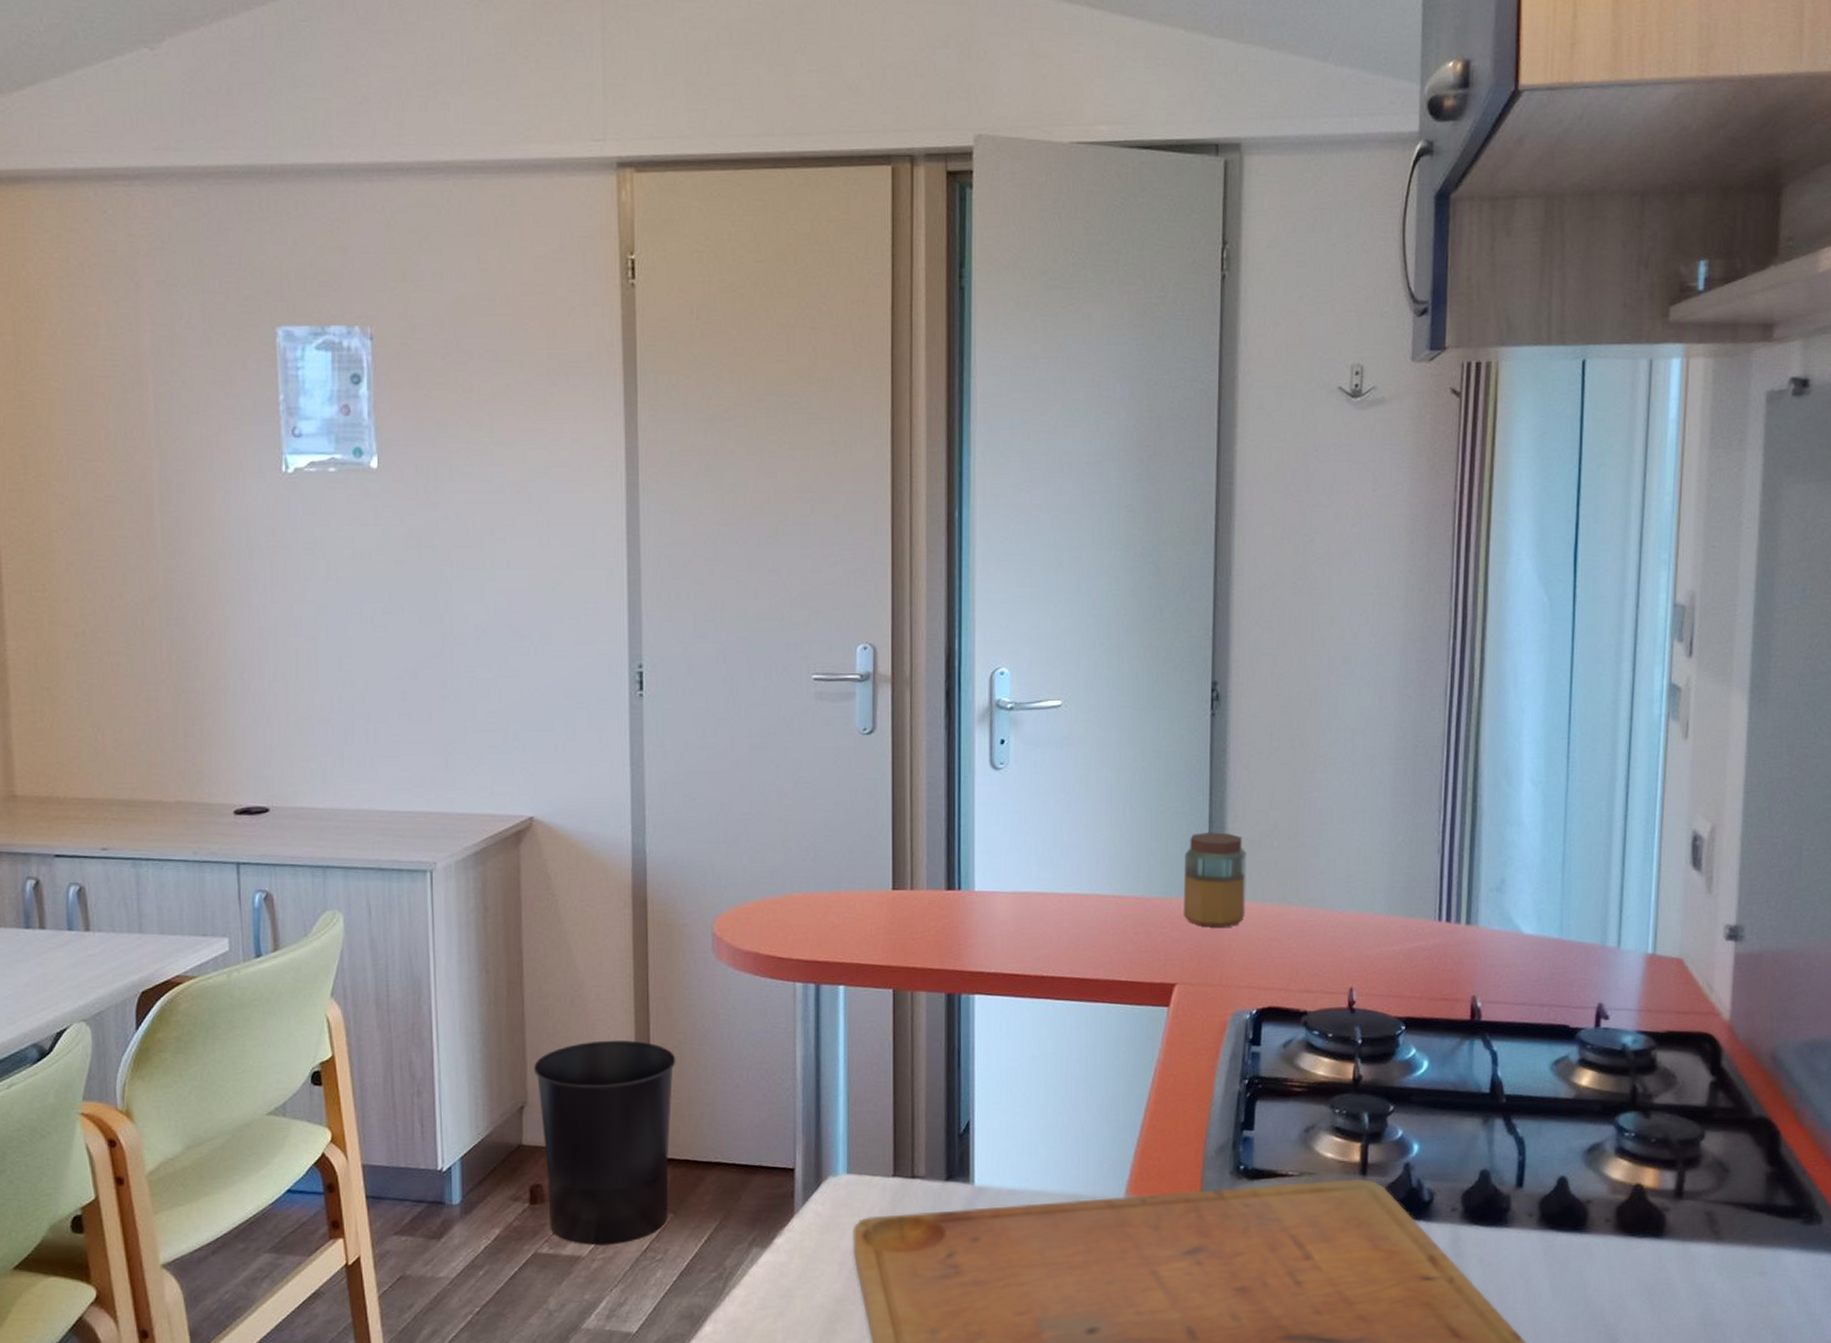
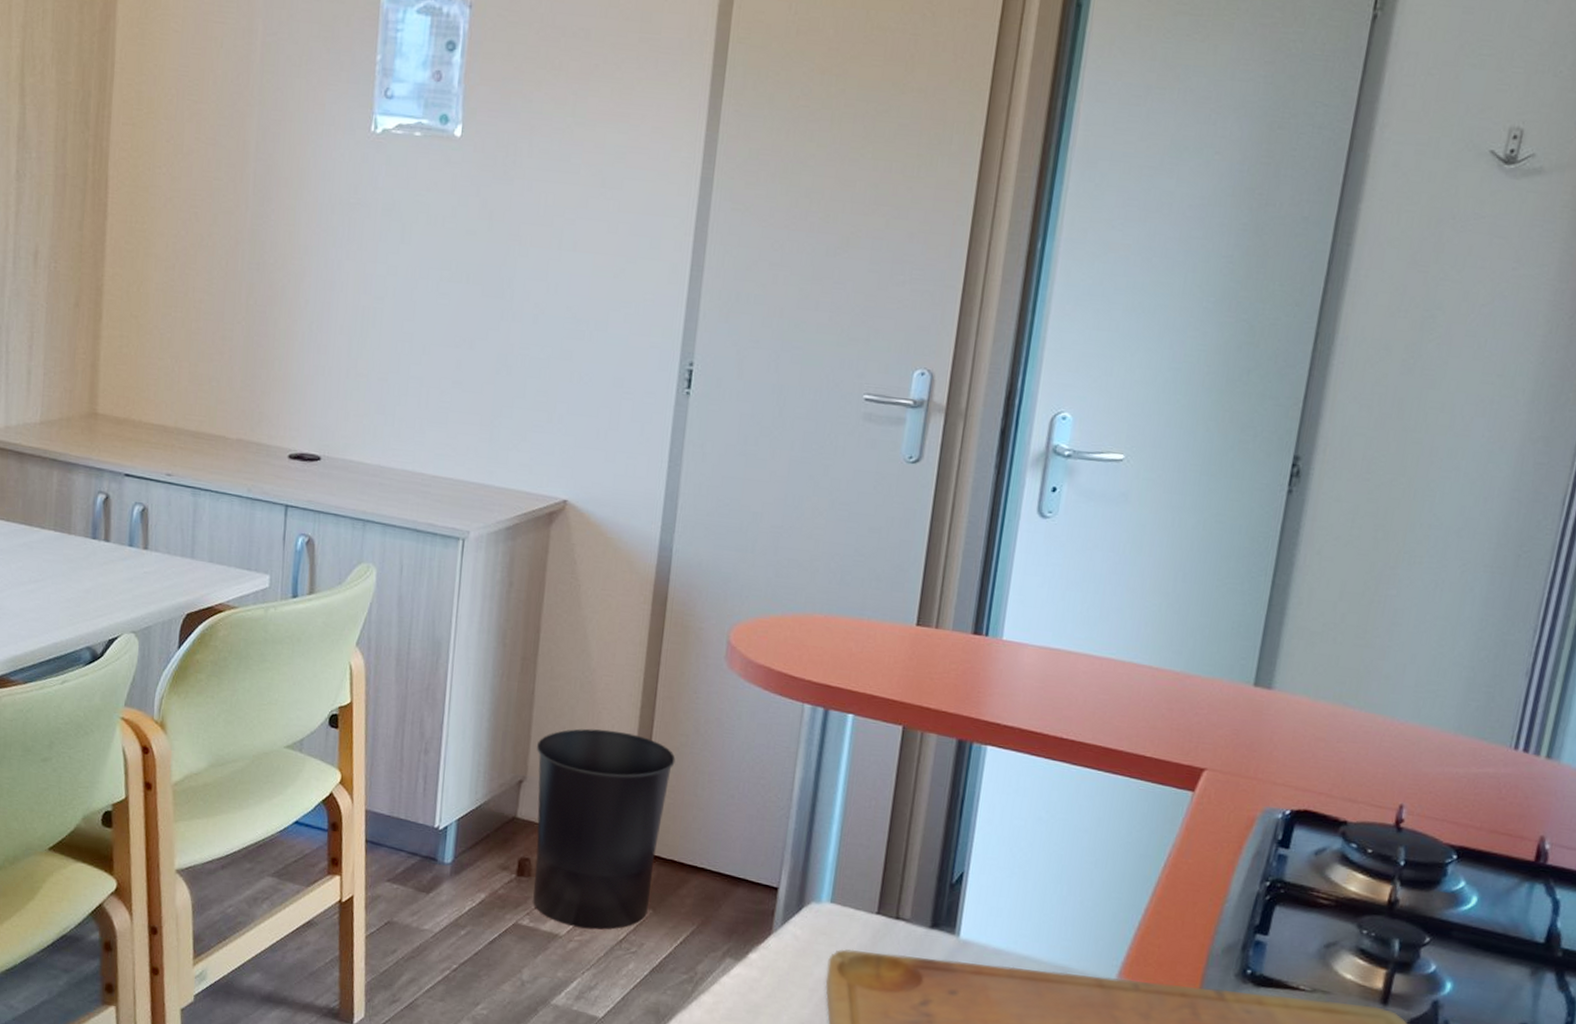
peanut butter: present [1183,832,1247,927] -> none [1224,615,1305,719]

